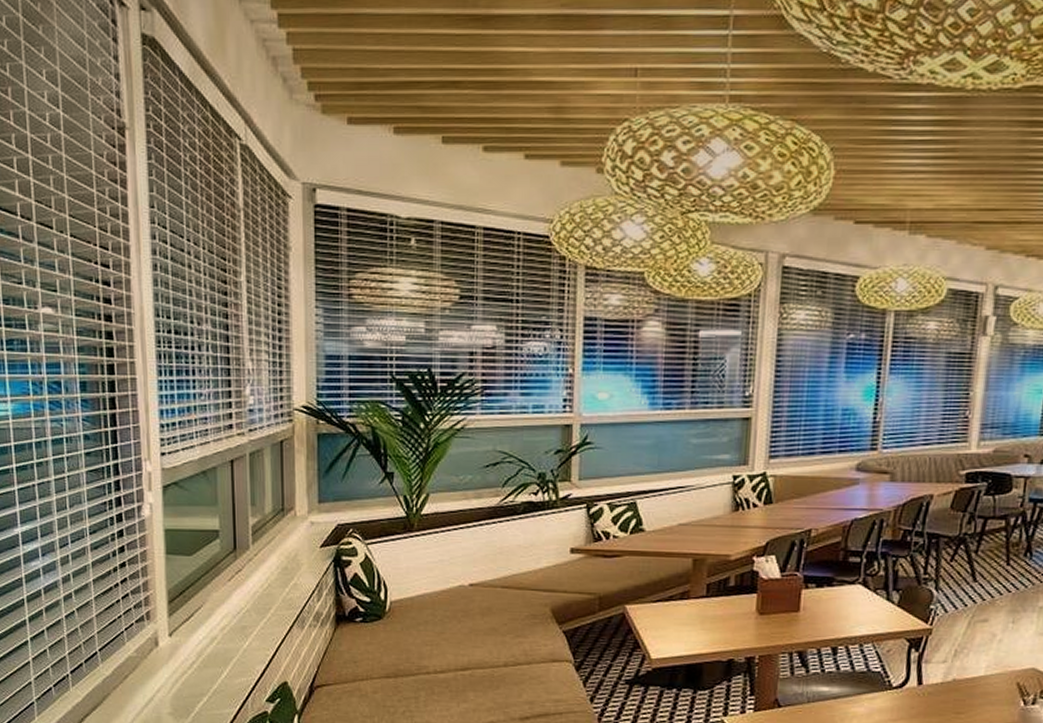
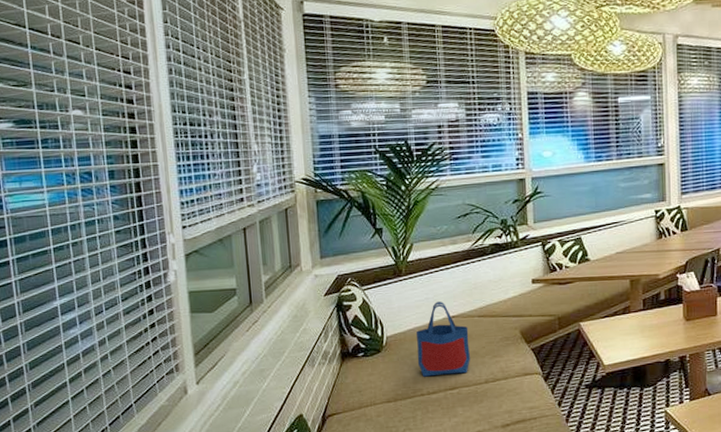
tote bag: none [425,566,489,653] -> present [416,302,470,377]

